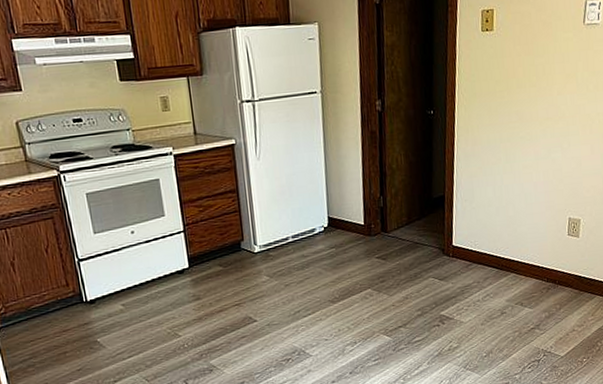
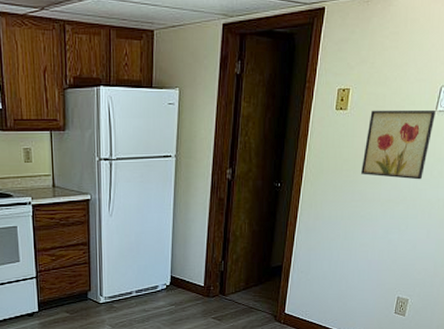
wall art: none [515,24,584,96] -> present [361,109,436,180]

